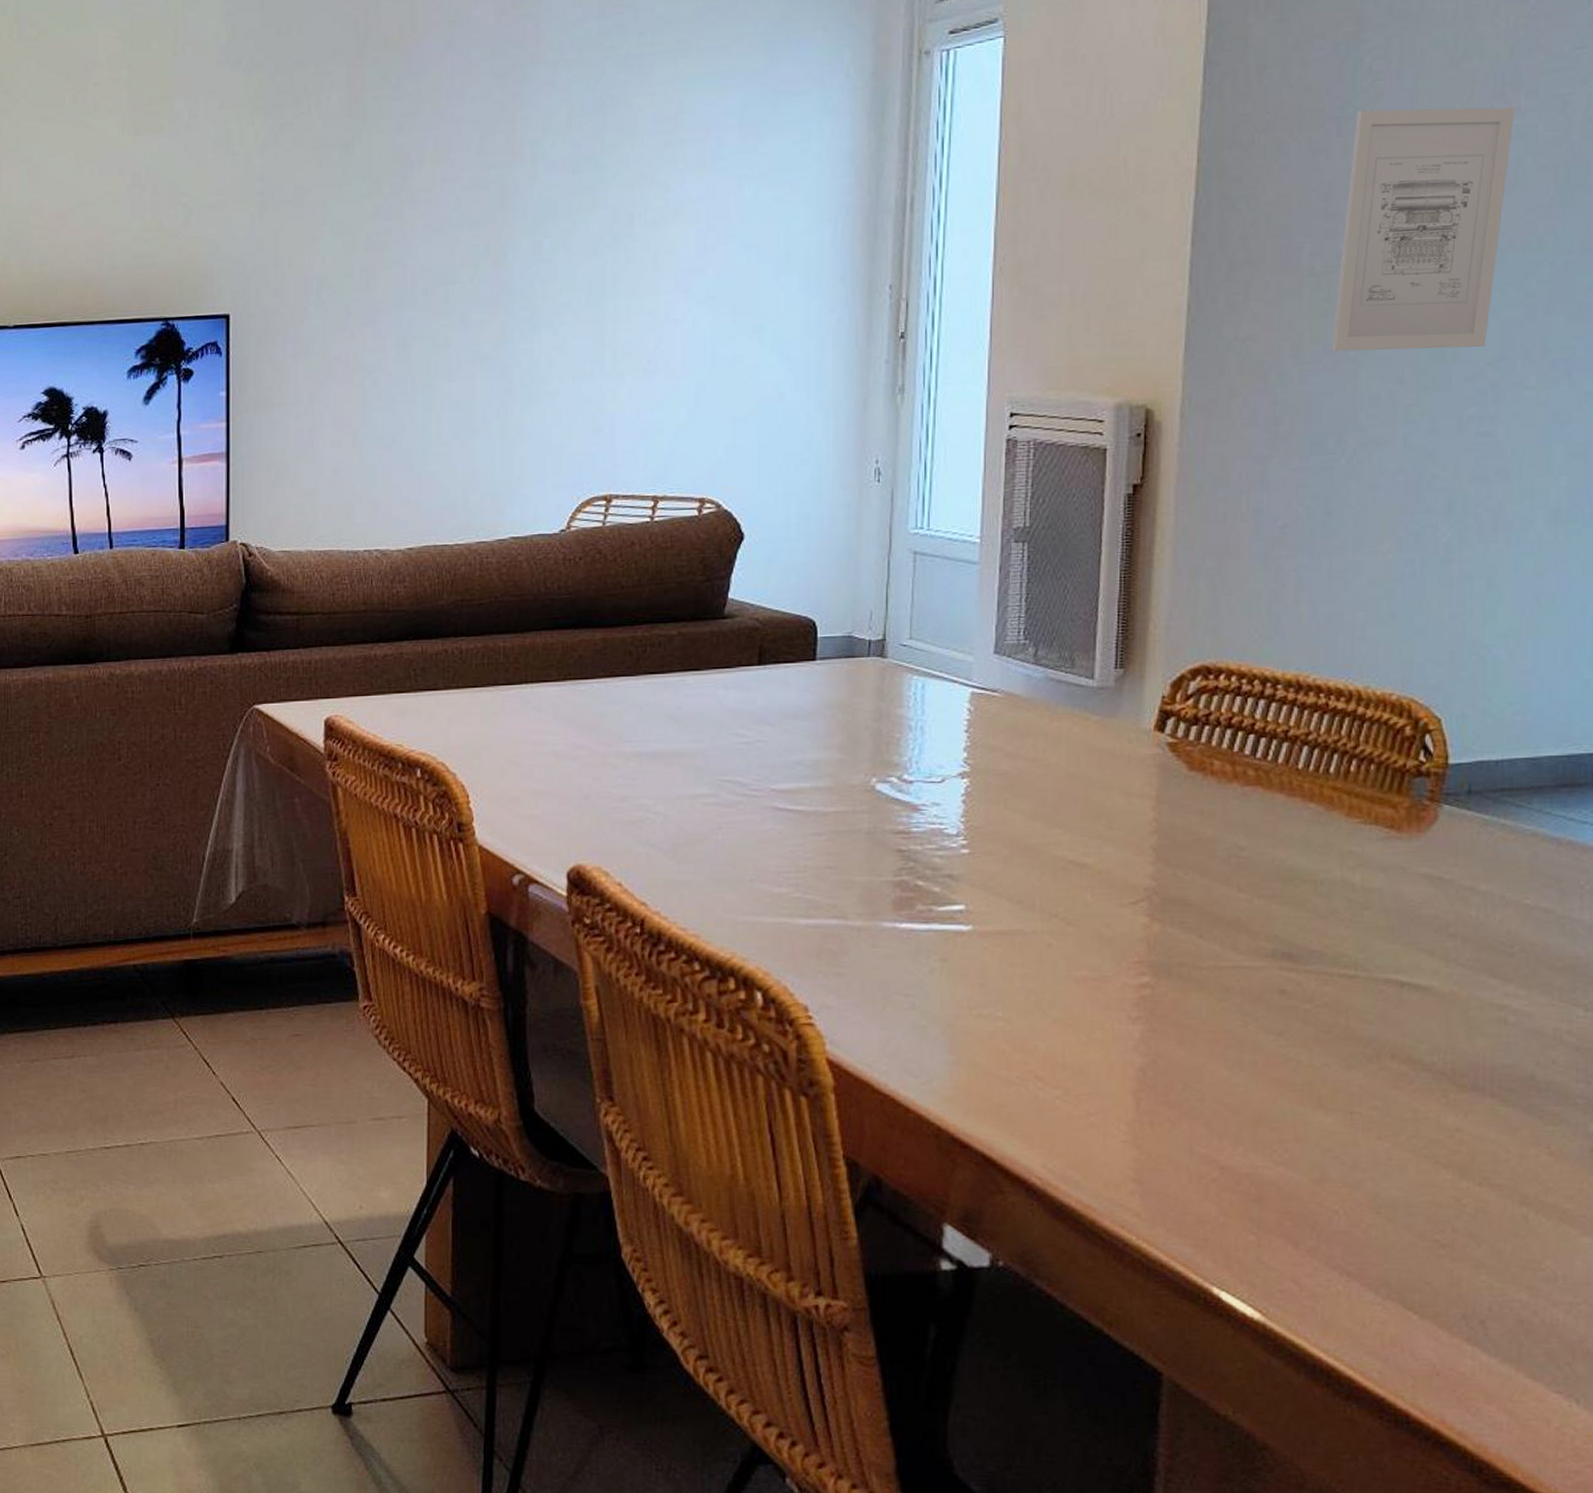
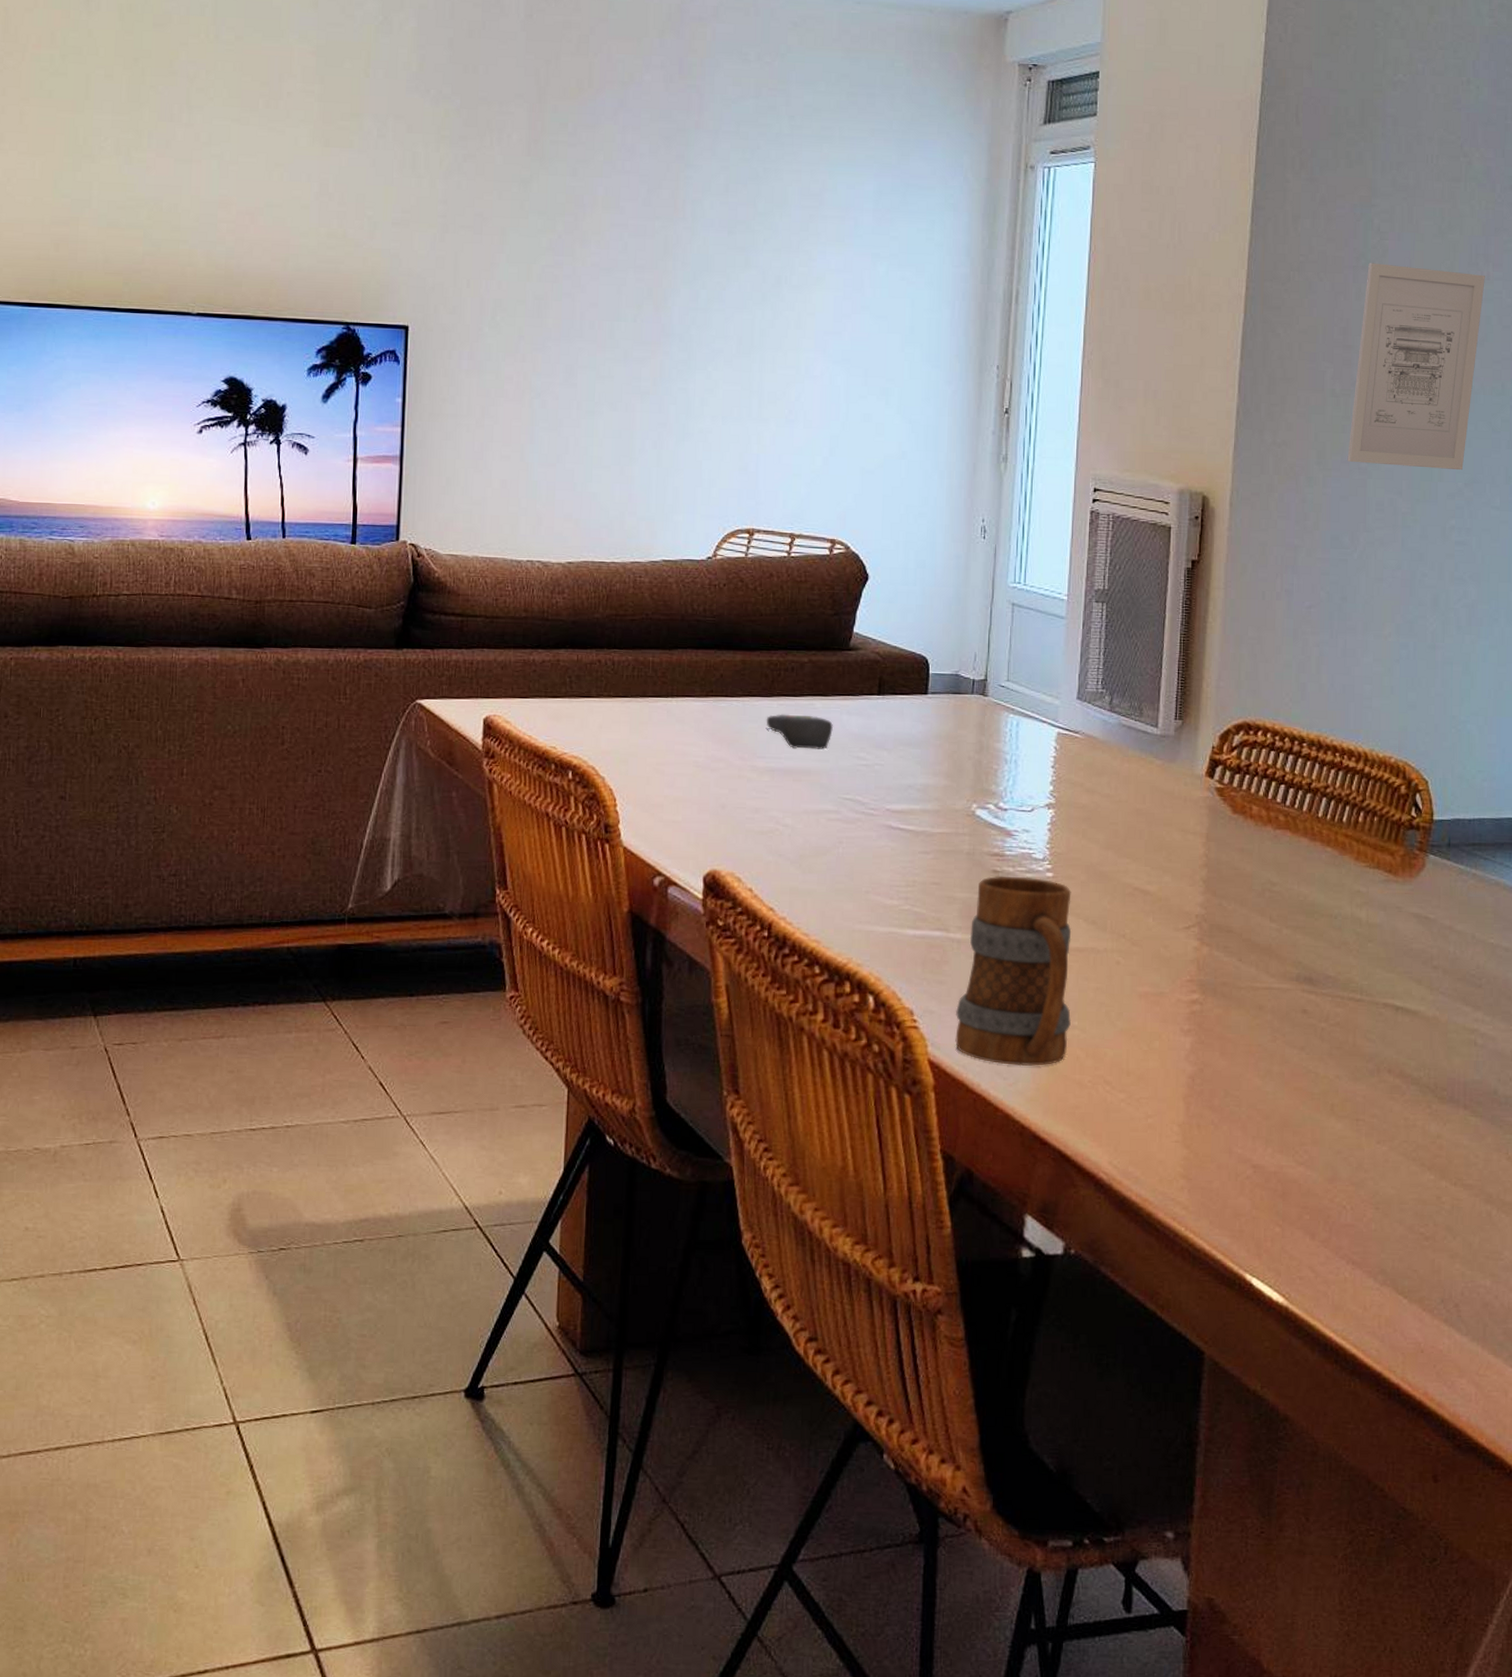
remote control: none [631,693,709,731] -> present [766,714,834,750]
mug: none [857,855,994,1063] -> present [955,876,1072,1067]

